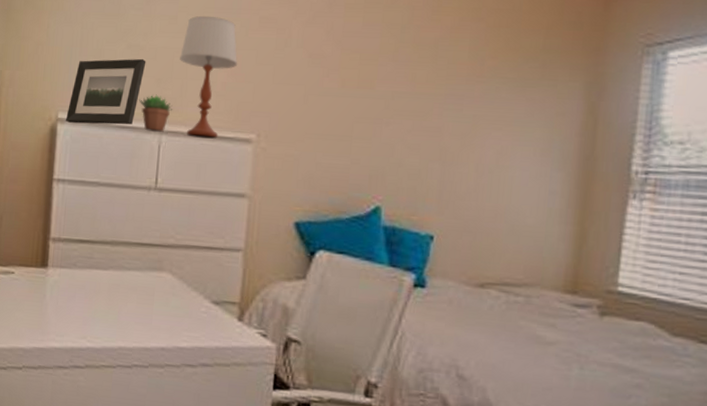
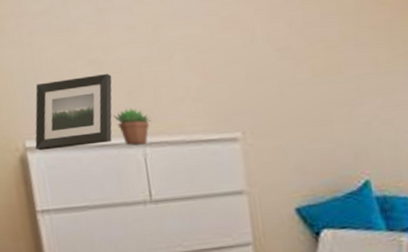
table lamp: present [180,15,238,139] -> none [146,21,209,145]

